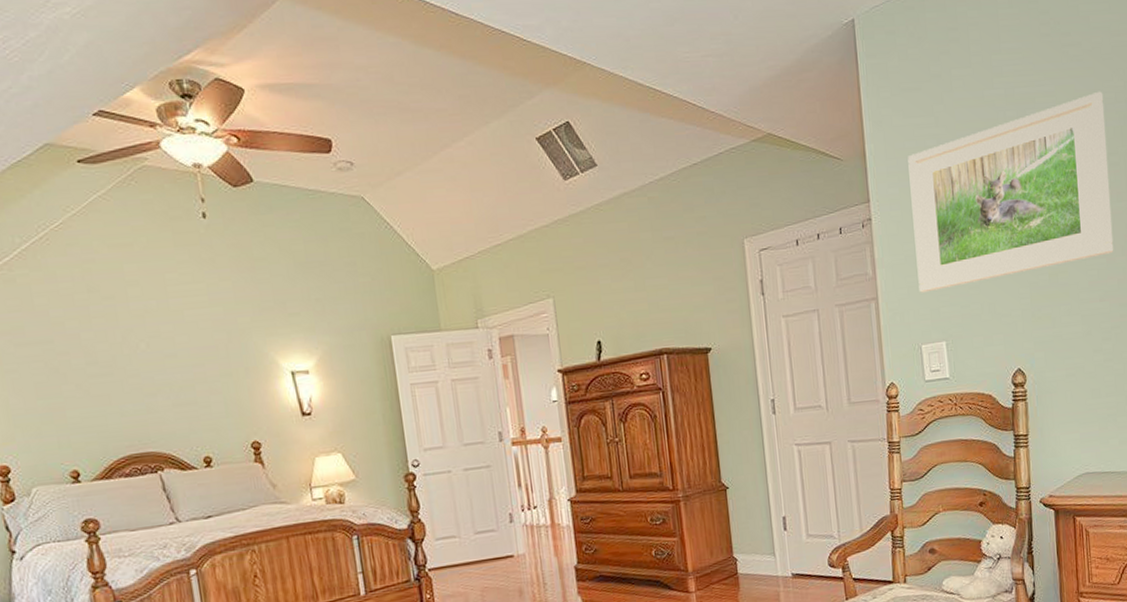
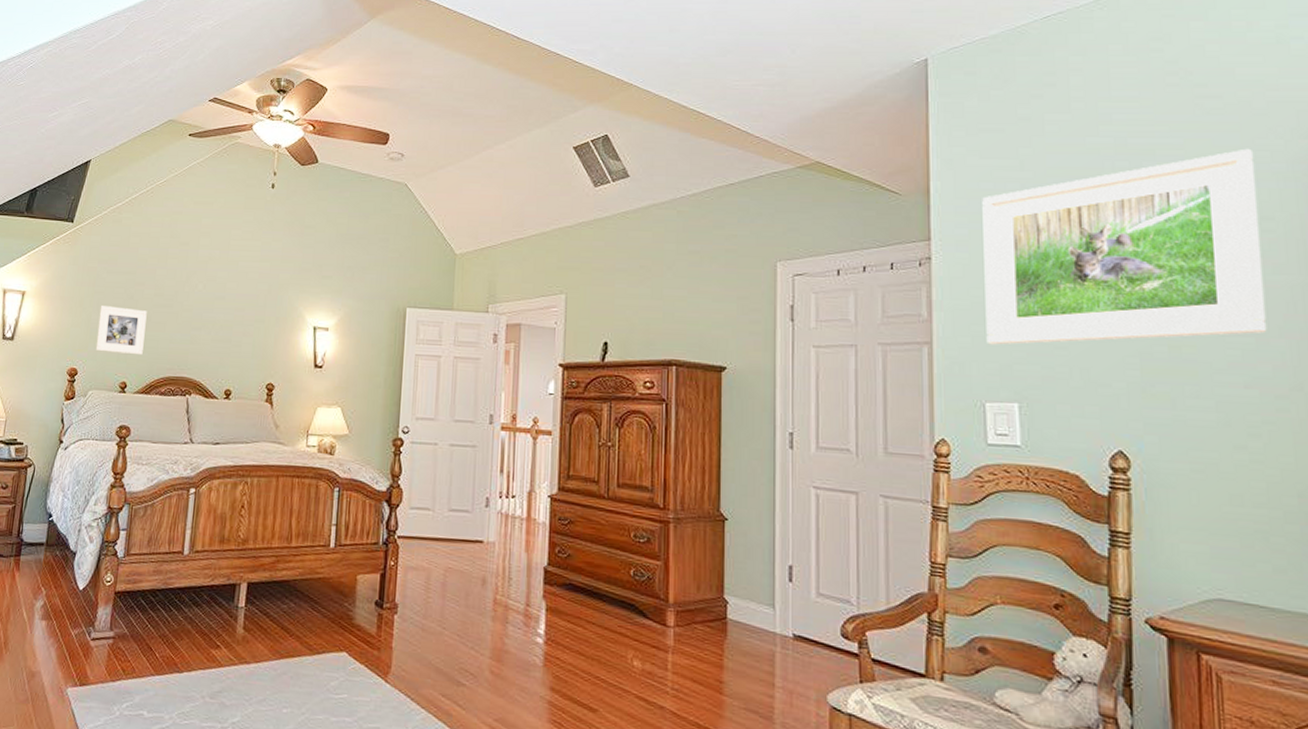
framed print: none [17,384,90,440] -> present [95,306,147,354]

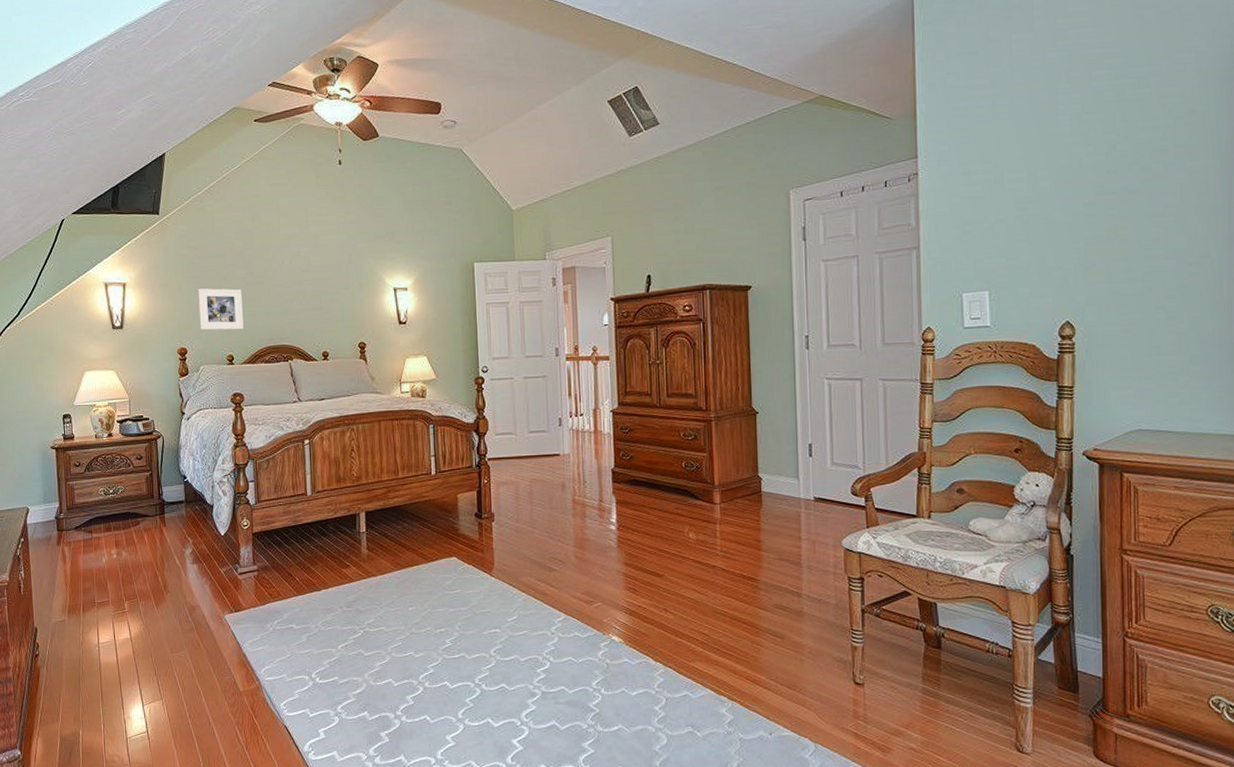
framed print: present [982,148,1267,345] -> none [960,51,1185,244]

